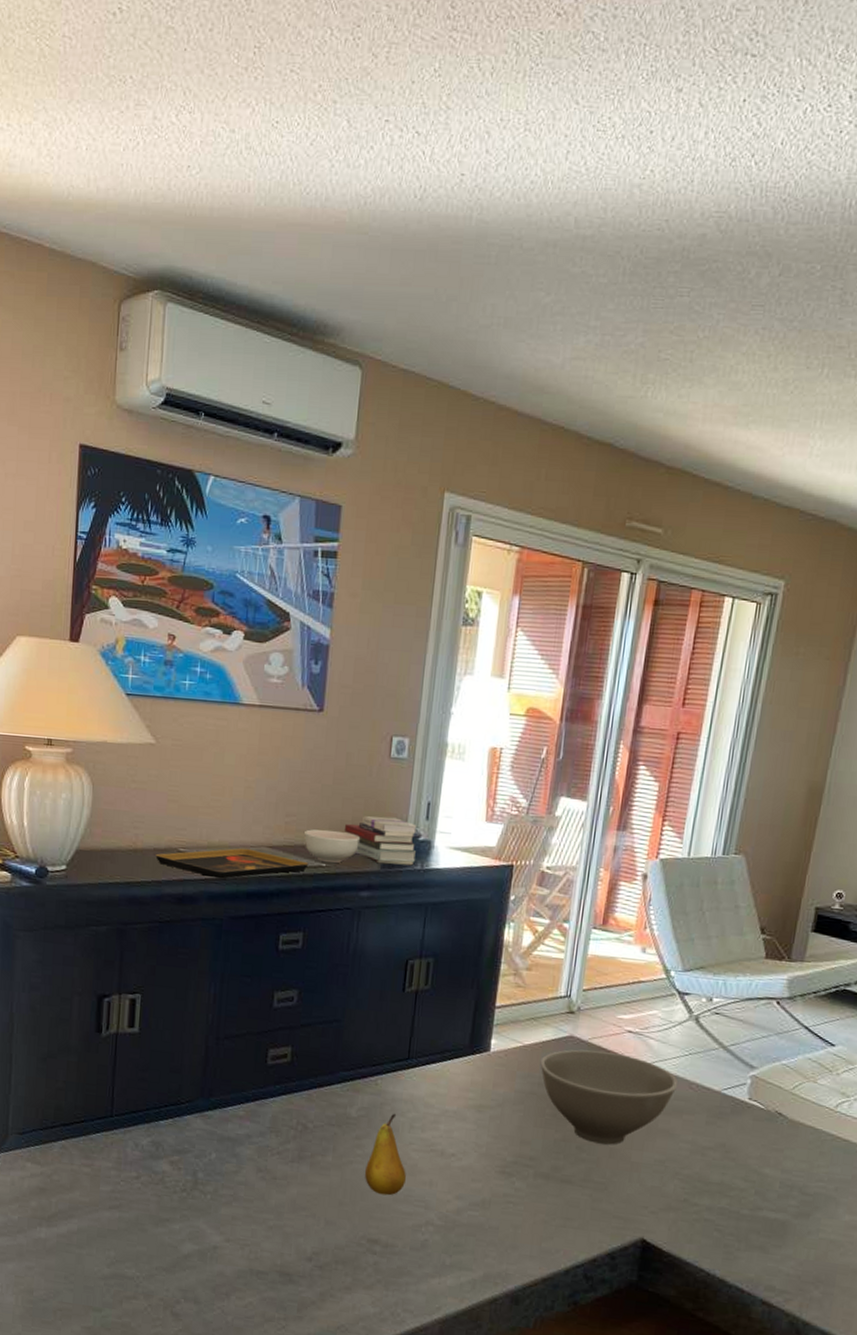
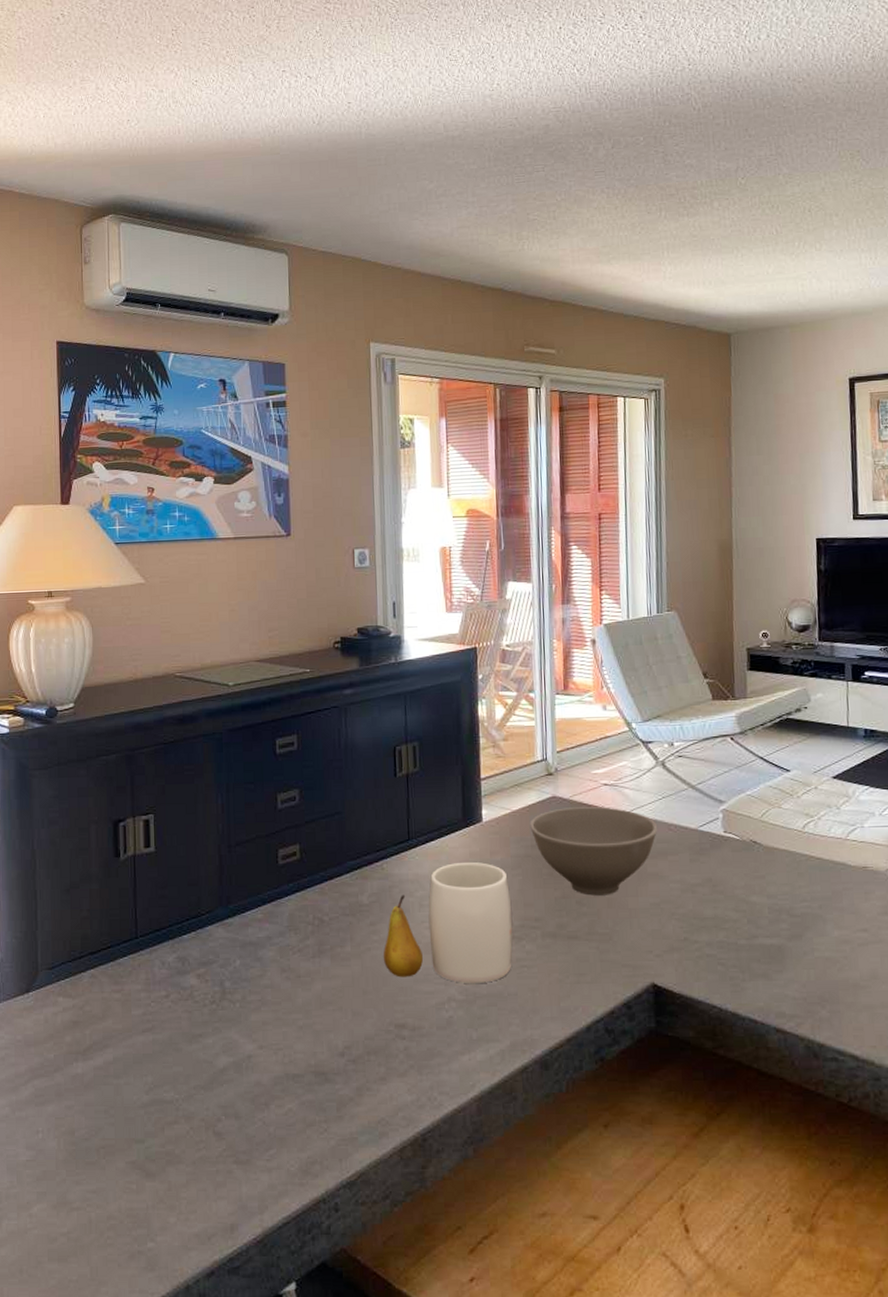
decorative tray: present [155,847,309,879] -> none [155,665,294,696]
bowl: present [304,829,361,864] -> none [287,638,338,668]
books: present [345,816,417,866] -> none [323,619,390,663]
mug: none [414,1089,508,1213] -> present [428,861,513,983]

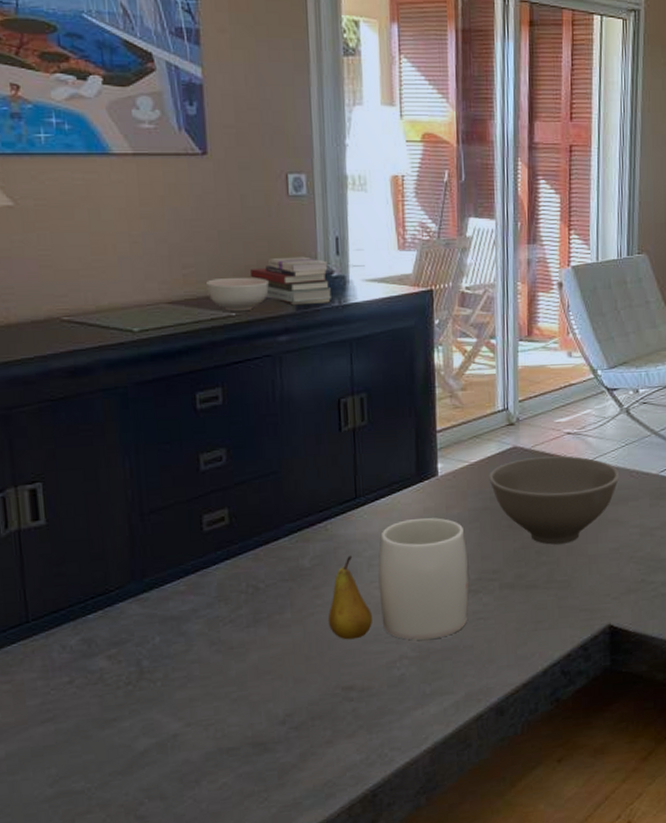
bowl: none [287,638,338,668] -> present [206,277,270,312]
books: none [323,619,390,663] -> present [251,256,332,306]

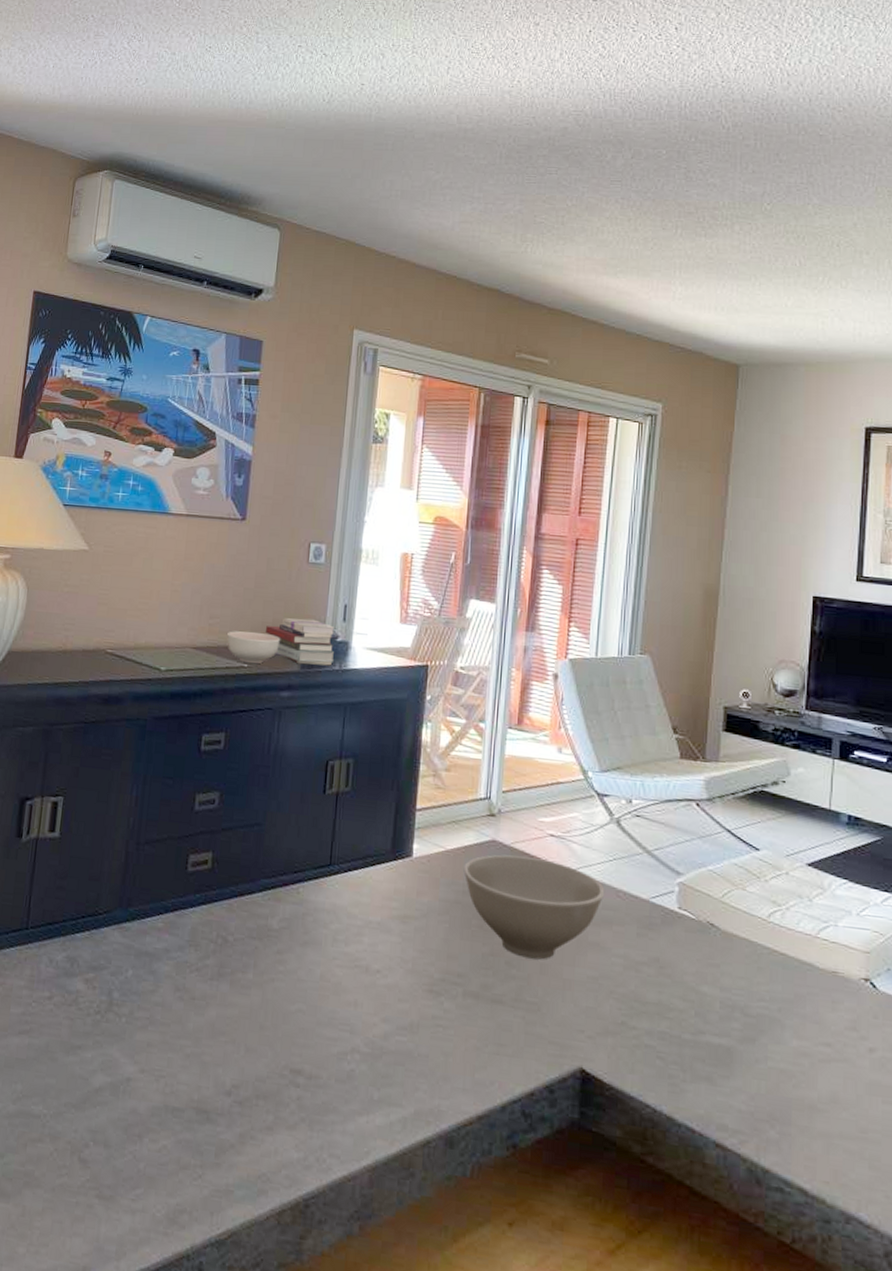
fruit: present [327,555,372,640] -> none [286,924,330,1018]
mug: present [378,517,470,641] -> none [339,898,434,1038]

